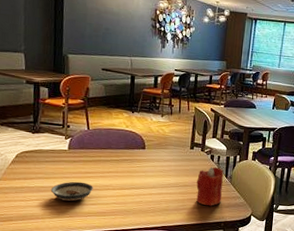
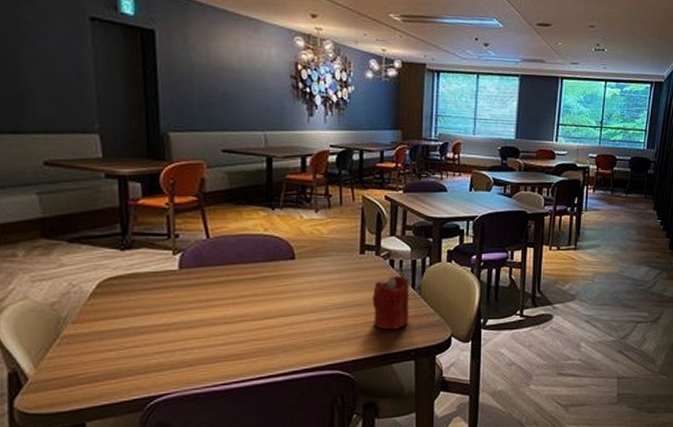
saucer: present [50,181,93,202] -> none [155,314,221,345]

